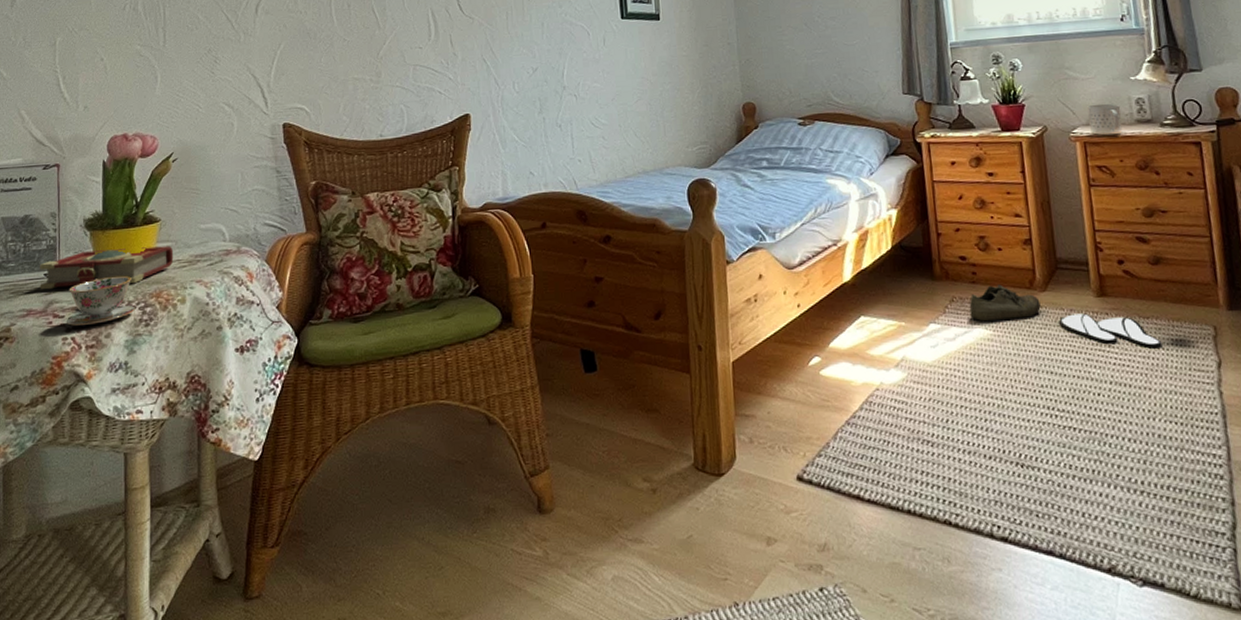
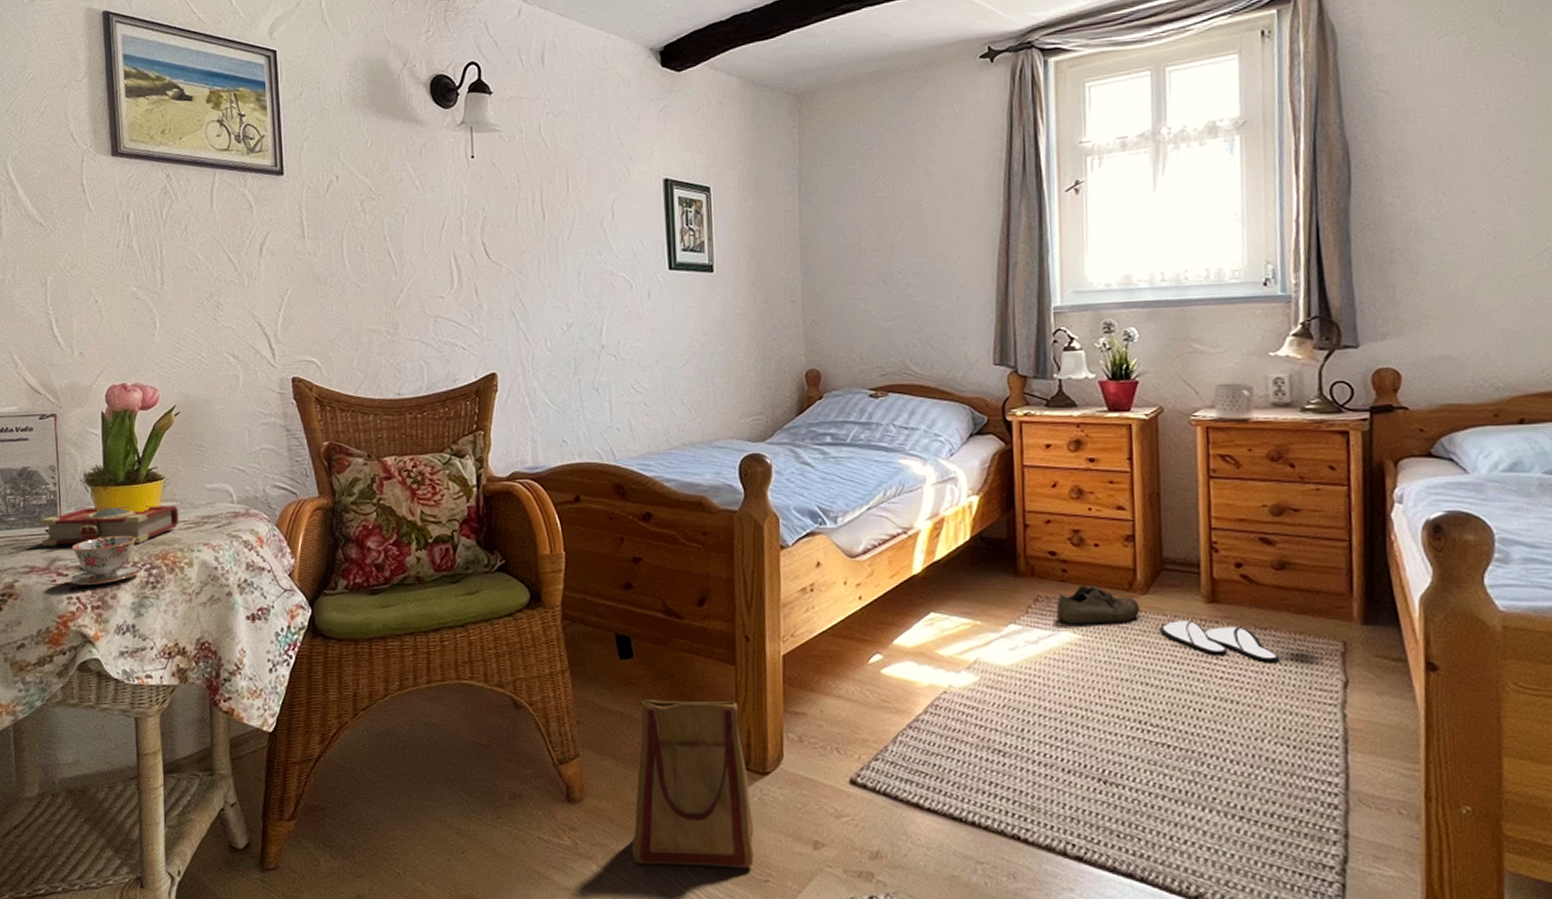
shopping bag: none [599,408,713,571] -> present [631,700,755,869]

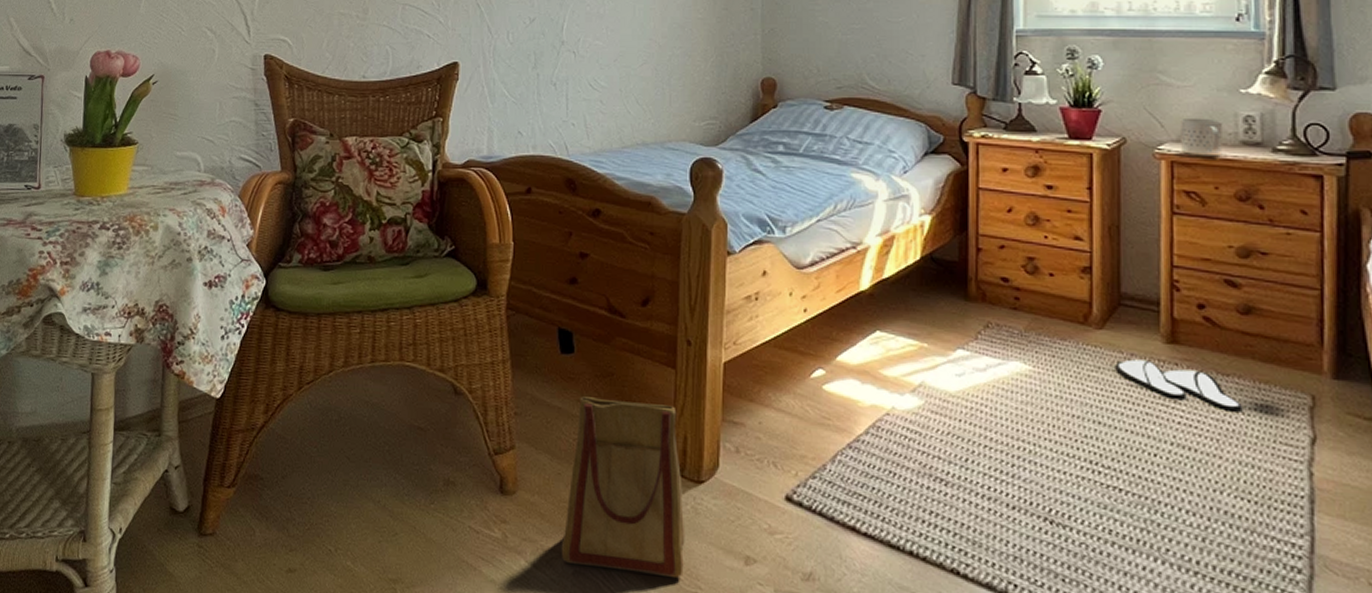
book: present [41,505,179,547] -> none [20,167,149,205]
teacup: present [70,535,141,585] -> none [43,195,109,241]
shoe: present [1056,584,1140,625] -> none [1007,314,1095,357]

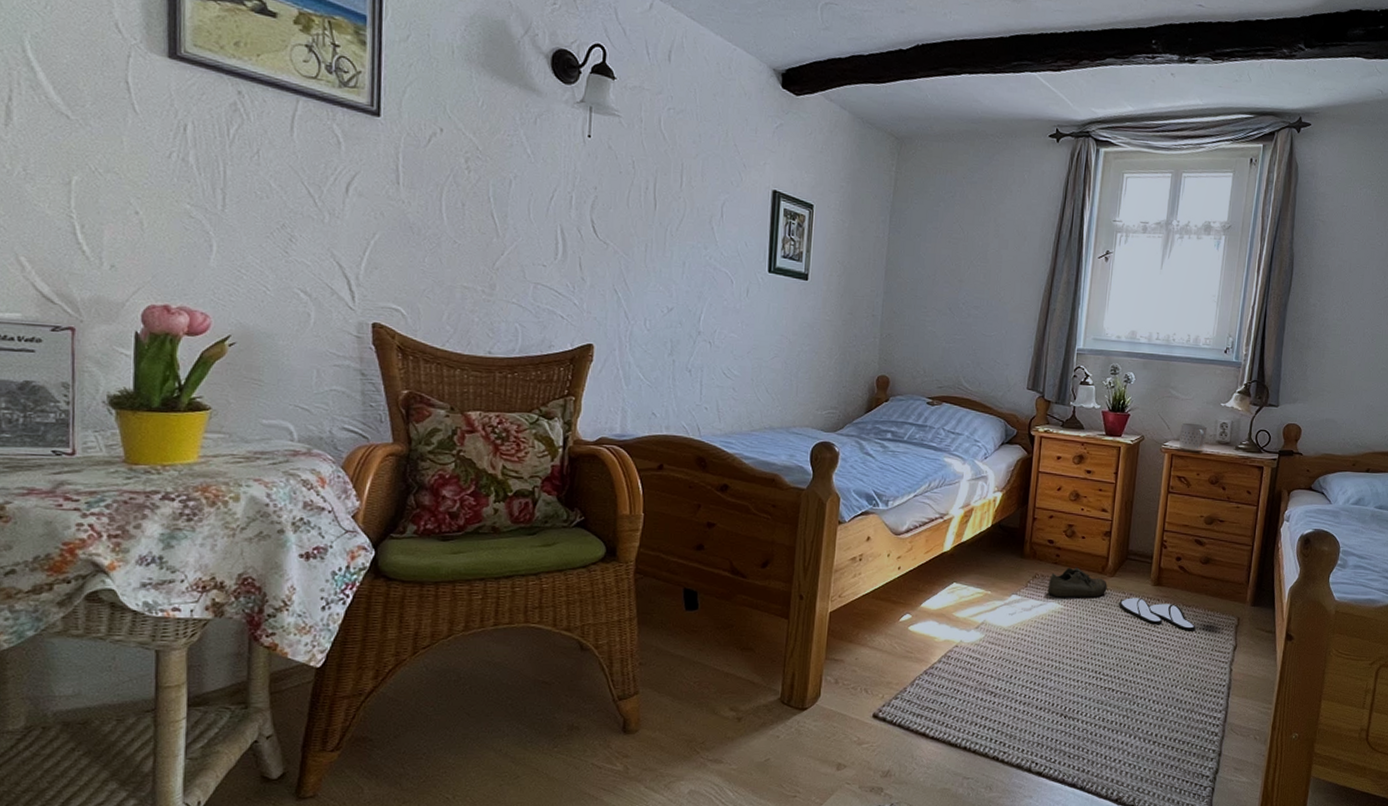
shopping bag: present [561,397,687,579] -> none [678,646,790,787]
shoe: none [1007,314,1095,357] -> present [1047,567,1107,598]

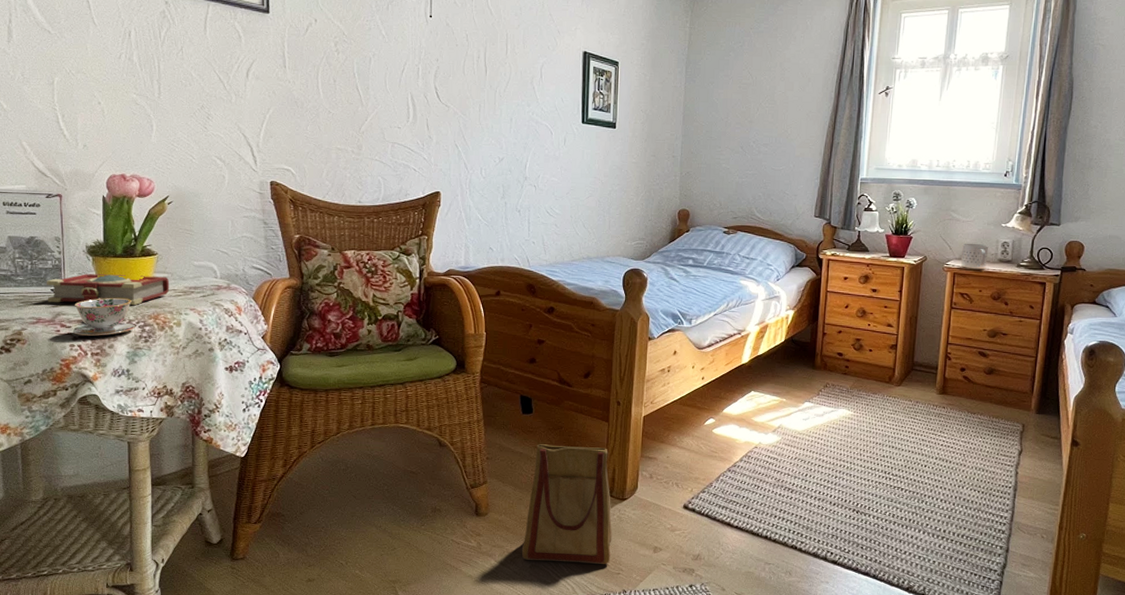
book: none [45,431,227,474] -> present [47,273,170,306]
teacup: none [81,463,174,513] -> present [72,297,135,336]
shopping bag: none [678,646,790,787] -> present [521,444,614,565]
shoe: present [1047,567,1107,598] -> none [838,377,894,405]
slippers: present [1119,598,1196,631] -> none [906,405,981,436]

